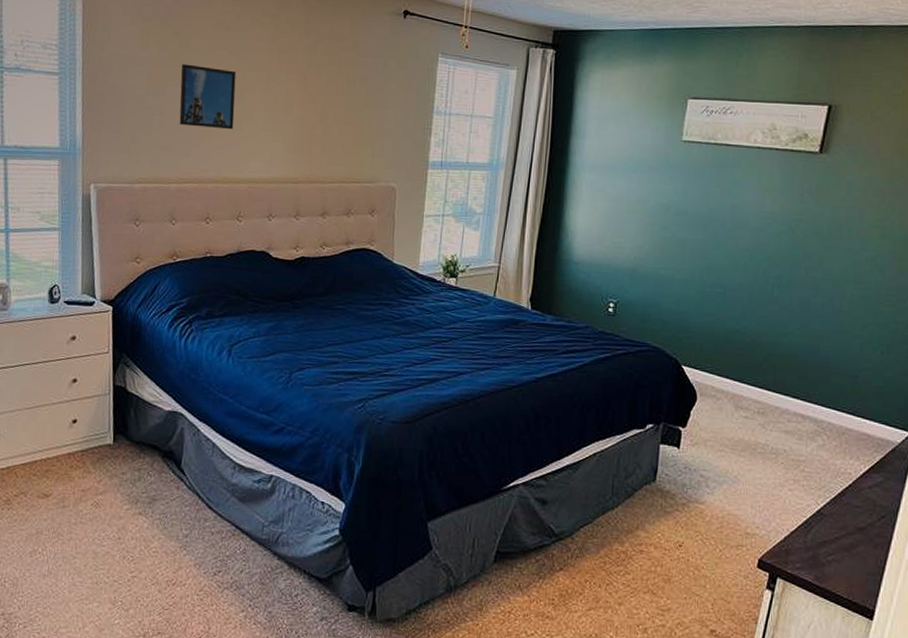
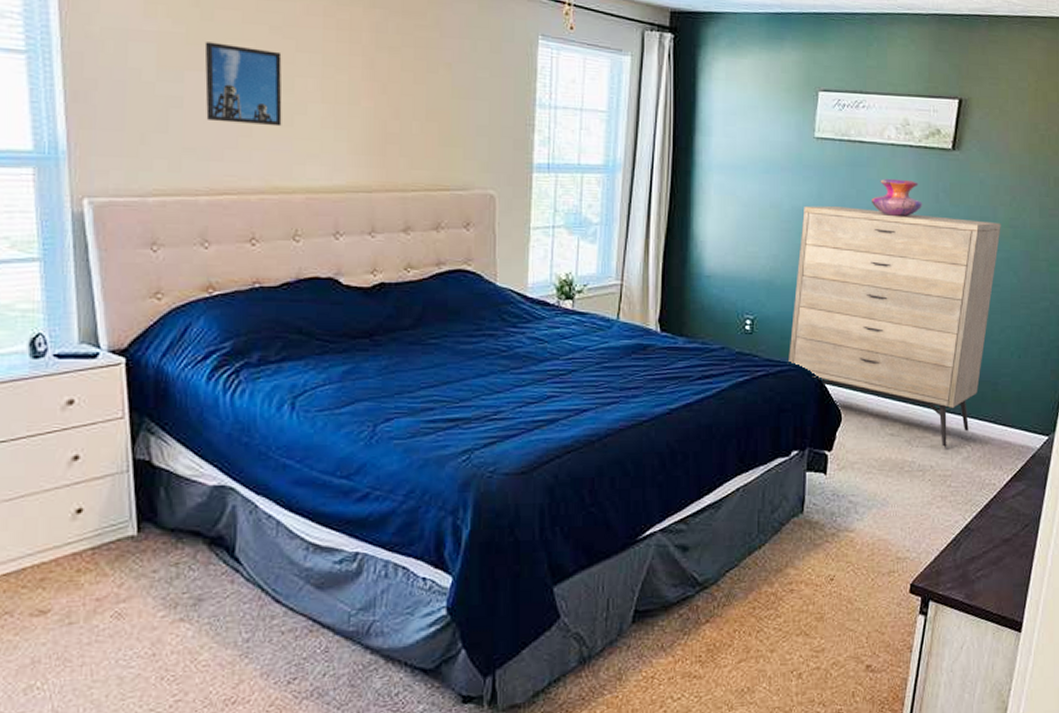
dresser: none [648,202,868,434] -> present [789,205,1001,447]
decorative vase: none [734,179,787,216] -> present [871,178,923,218]

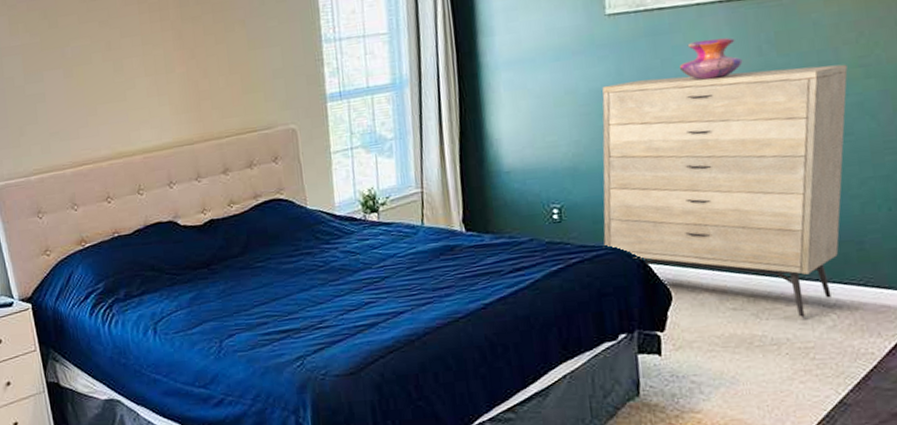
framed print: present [204,42,282,127] -> none [54,41,118,108]

